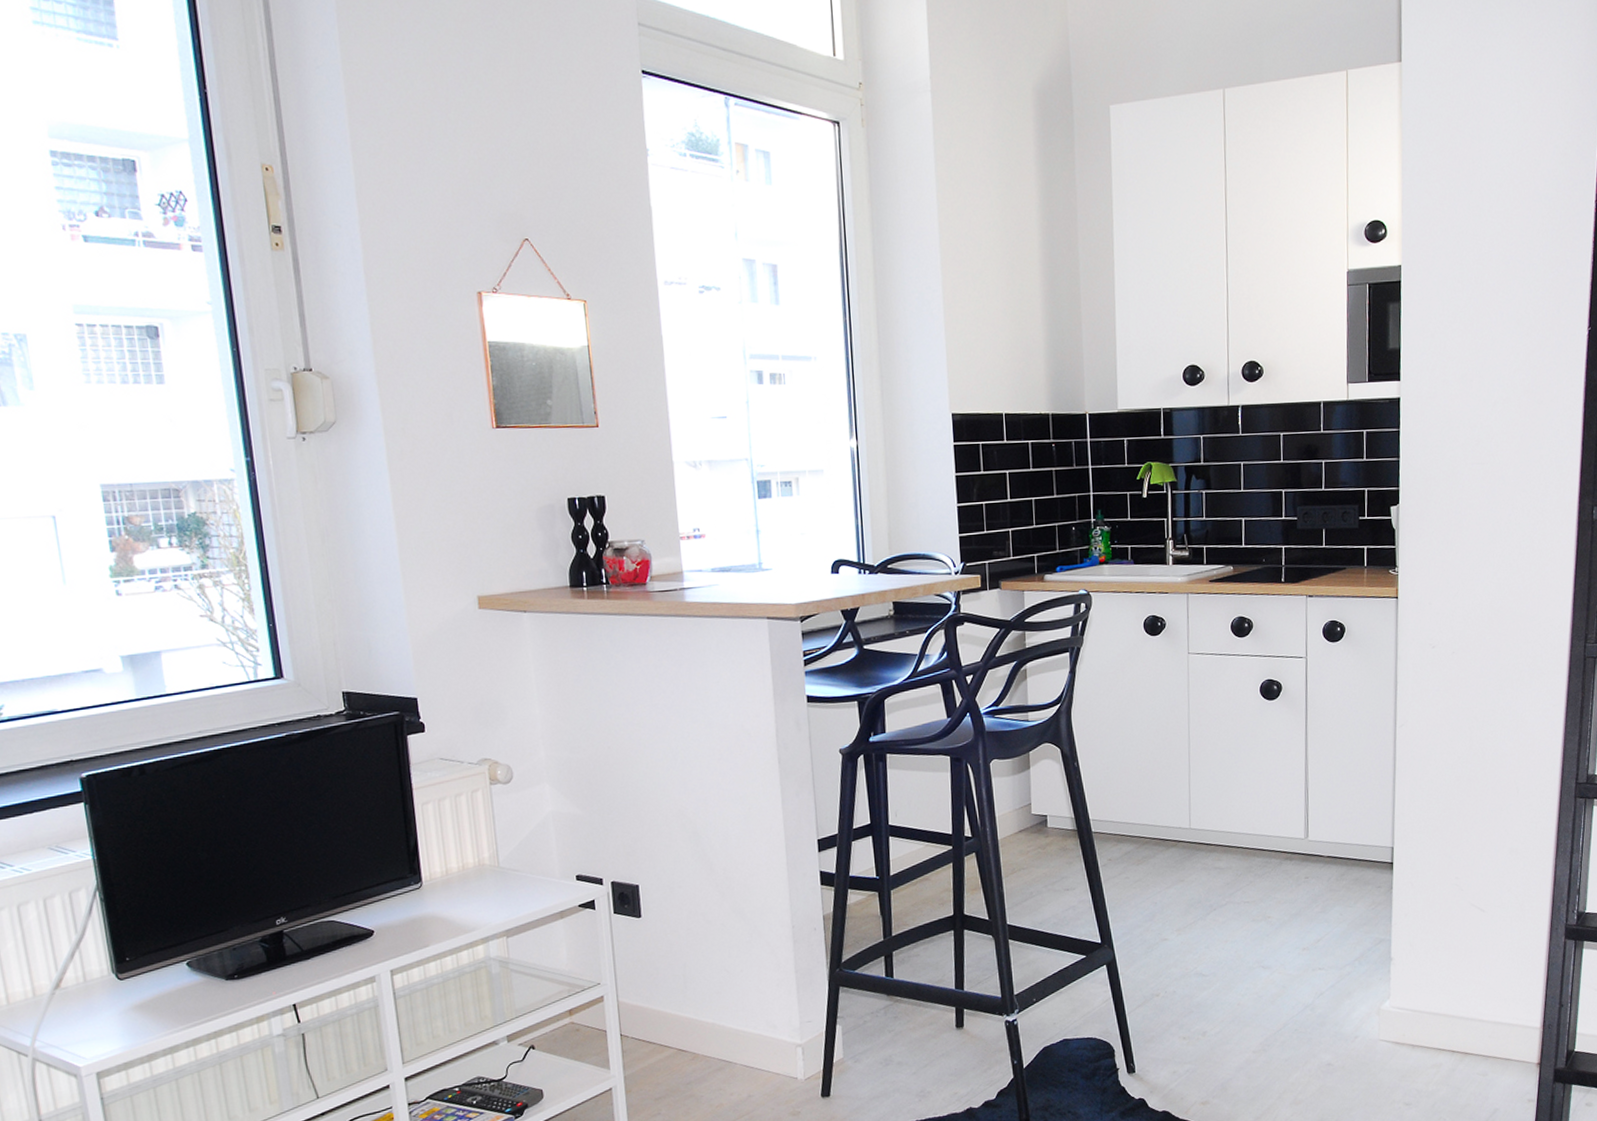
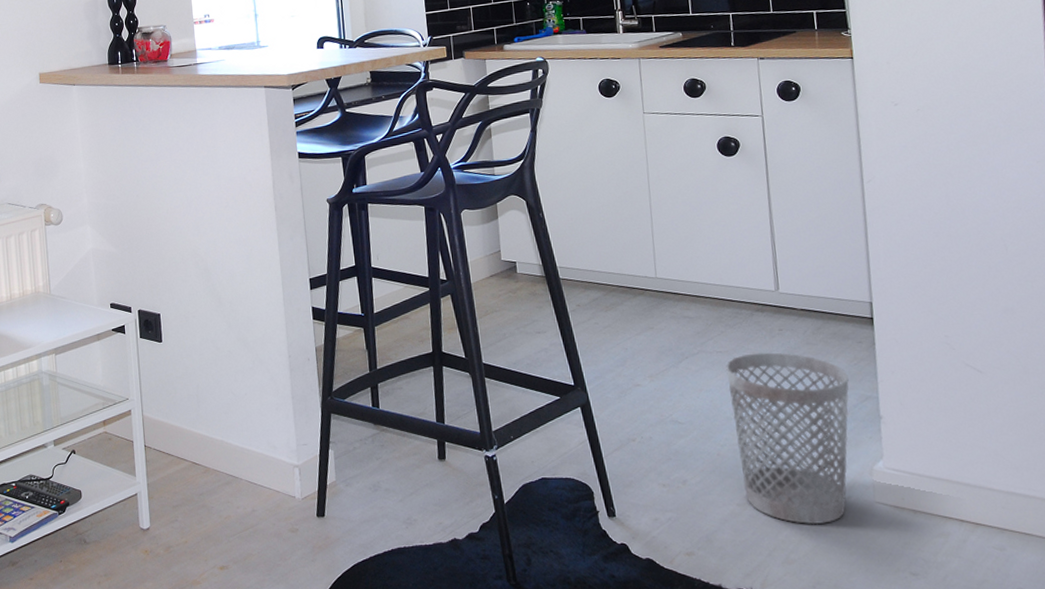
wastebasket: none [1252,900,1366,1066] -> present [726,352,849,525]

